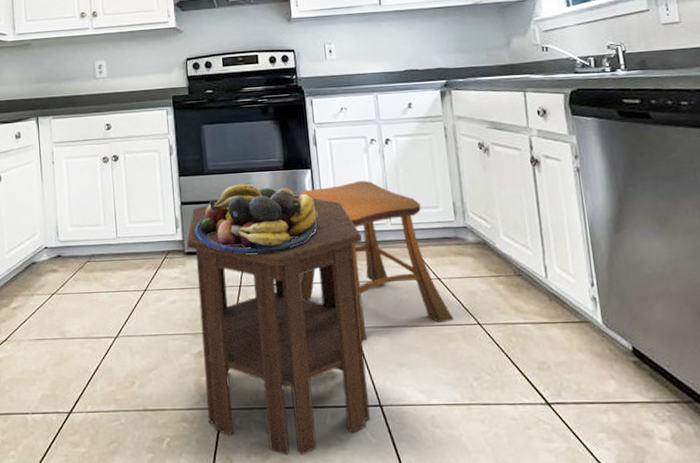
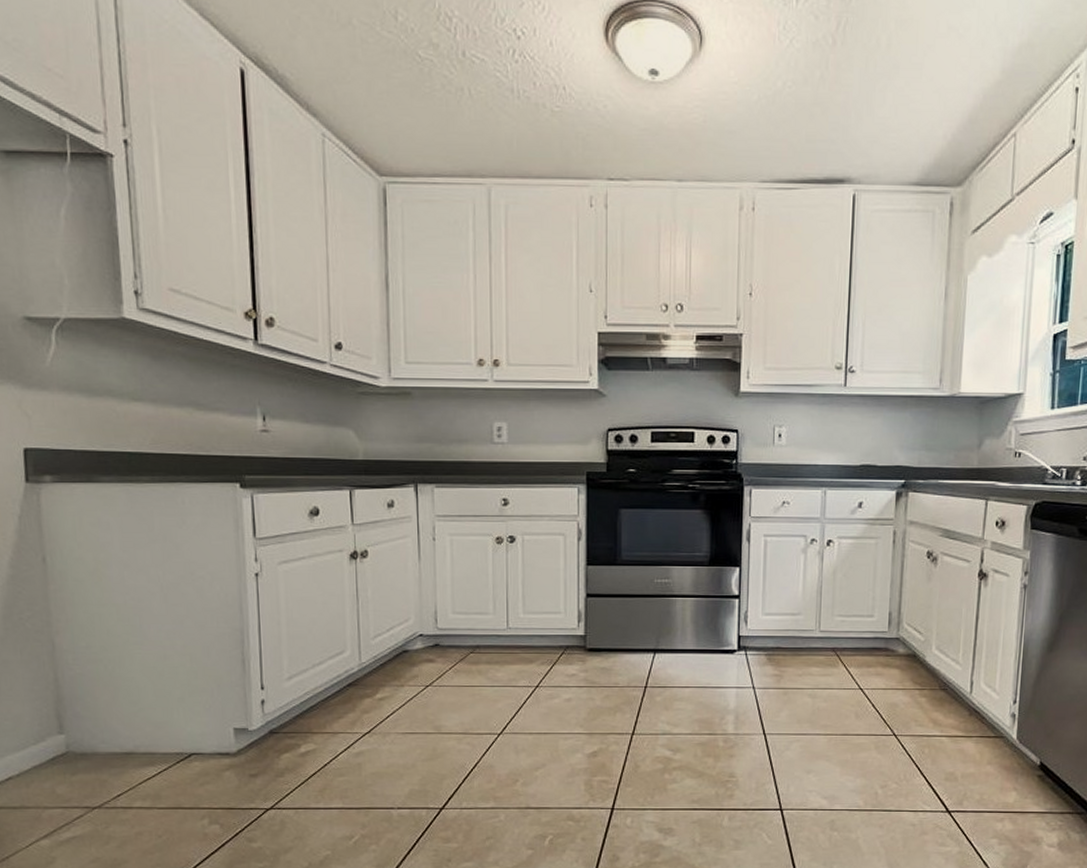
side table: present [187,196,370,456] -> none [590,595,786,854]
fruit bowl: present [194,184,317,254] -> none [599,578,740,653]
stool: present [298,180,454,342] -> none [713,583,870,748]

